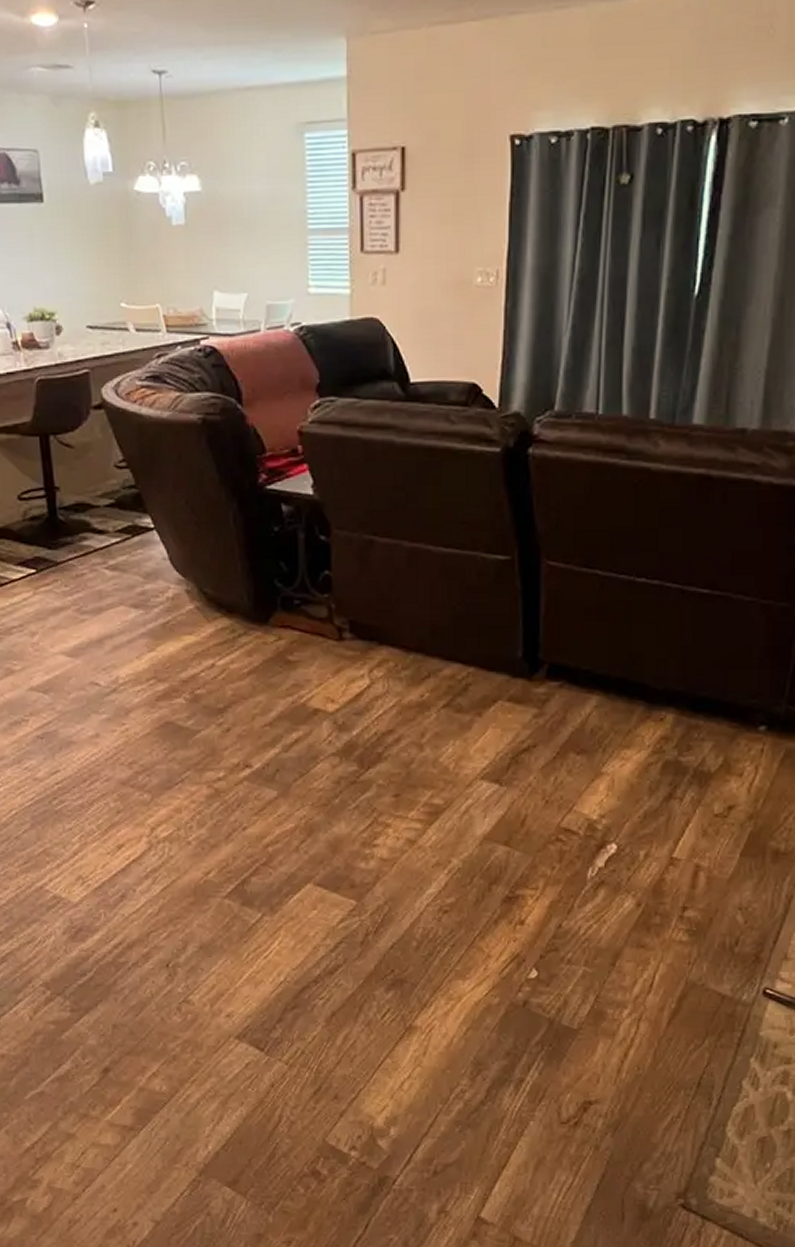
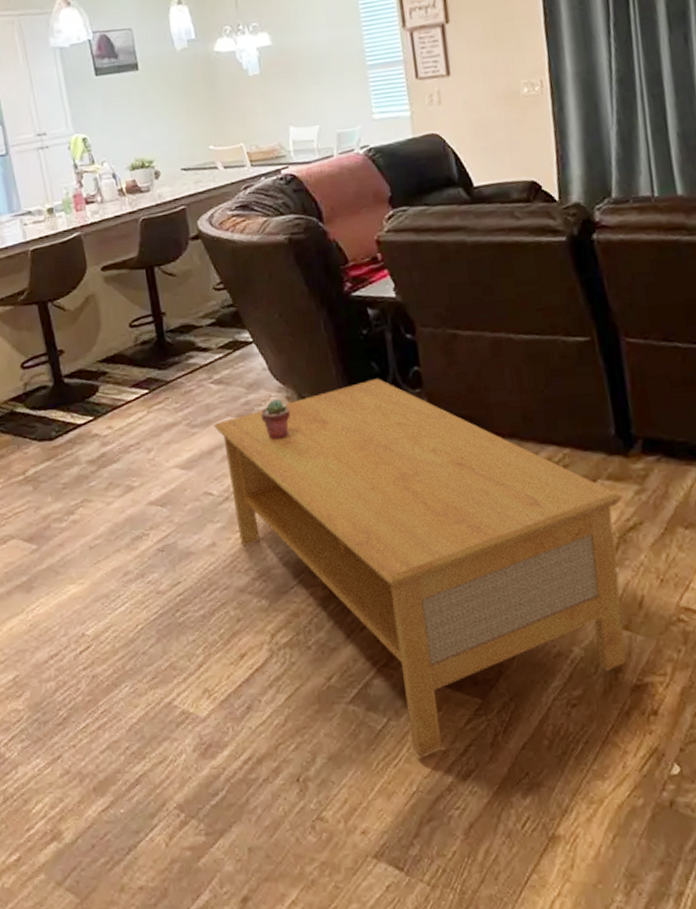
coffee table: none [104,579,521,950] -> present [213,378,627,757]
potted succulent: none [157,591,189,634] -> present [260,398,290,440]

